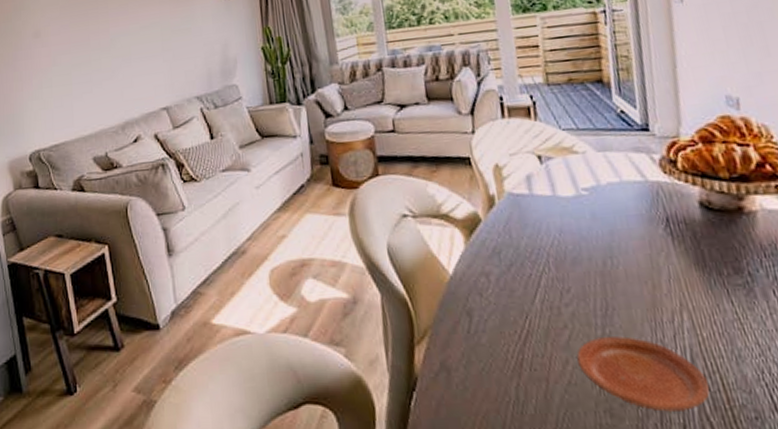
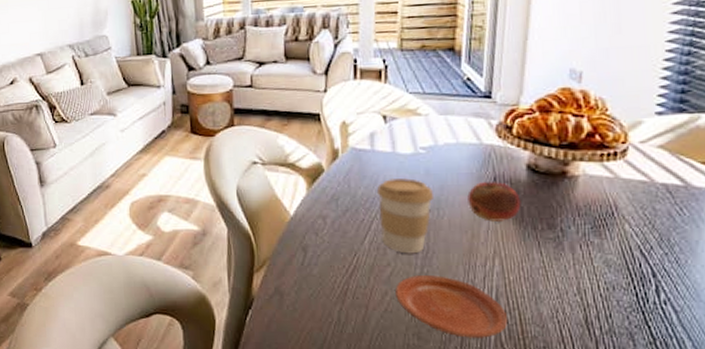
coffee cup: none [541,224,605,313] -> present [376,178,433,254]
fruit: none [640,222,701,269] -> present [467,182,521,222]

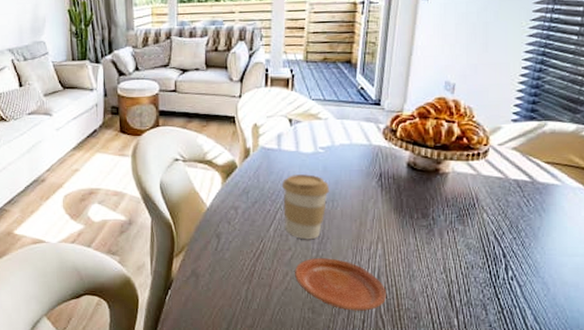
fruit: present [467,182,521,222] -> none [358,178,401,212]

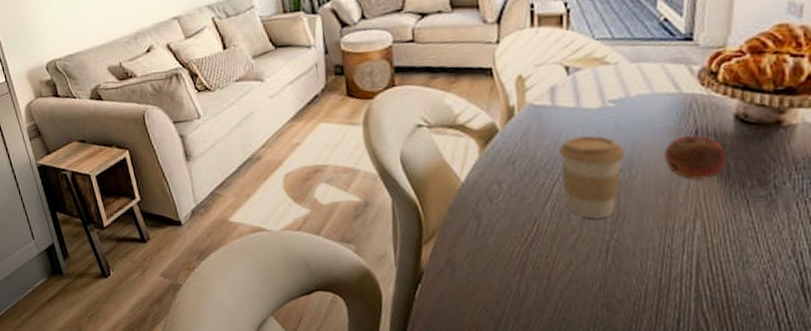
plate: present [295,258,386,312] -> none [581,241,710,309]
fruit: none [358,178,401,212] -> present [664,135,727,180]

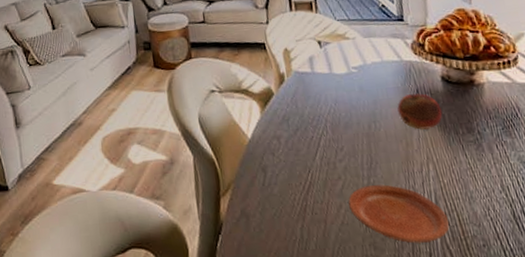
coffee cup: present [558,136,624,219] -> none [320,96,370,167]
plate: none [581,241,710,309] -> present [348,184,450,244]

